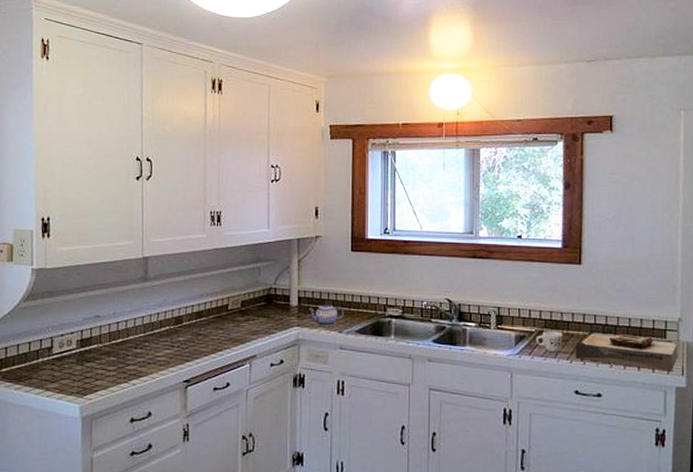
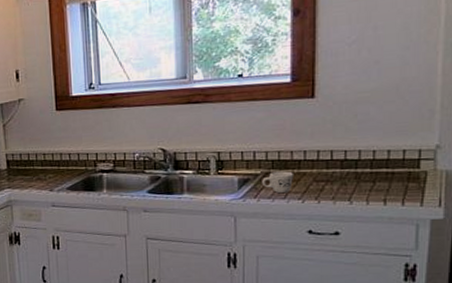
teapot: present [309,302,345,326] -> none [18,163,55,186]
toast: present [575,331,678,372] -> none [308,167,435,204]

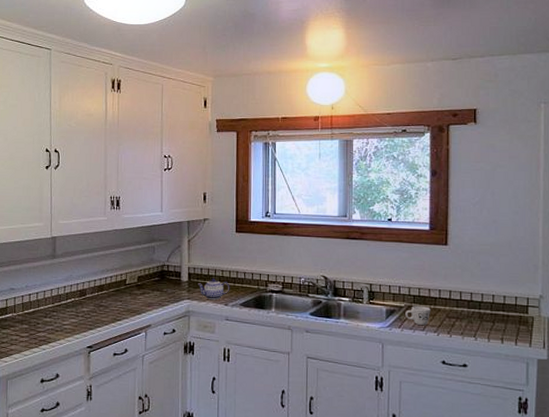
teapot: none [18,163,55,186] -> present [198,278,230,300]

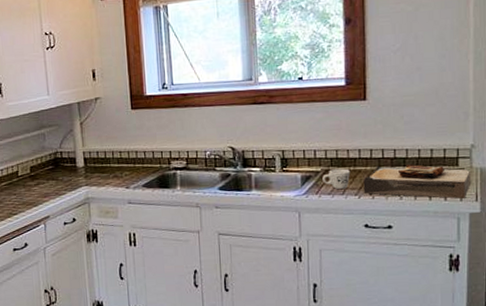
teapot: present [198,278,230,300] -> none [95,160,130,184]
toast: none [442,306,540,345] -> present [363,165,472,199]

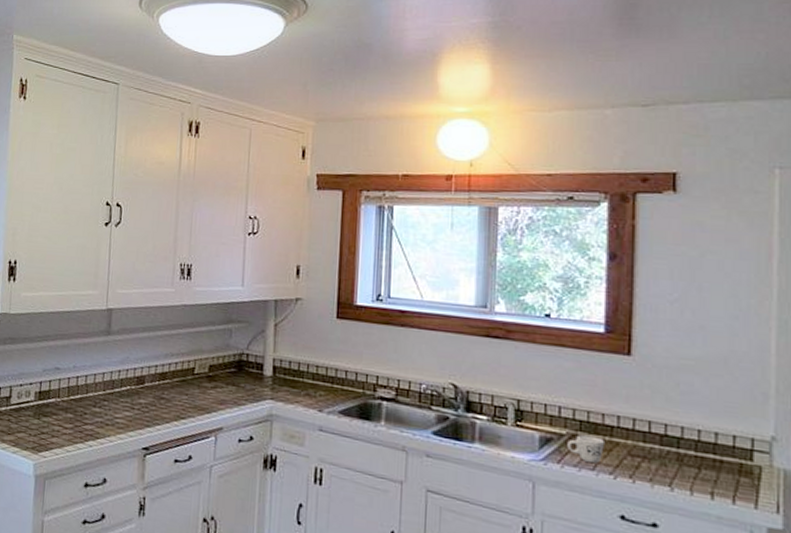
toast: present [363,165,472,199] -> none [621,440,771,506]

